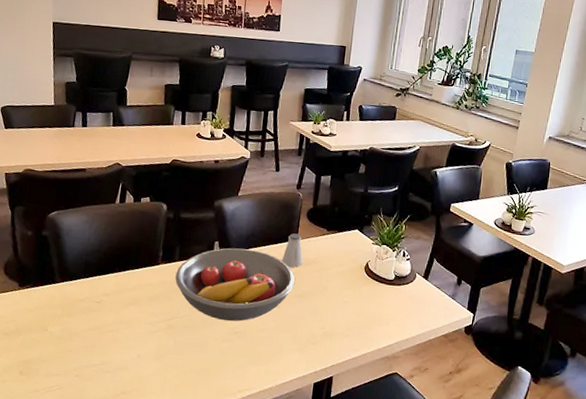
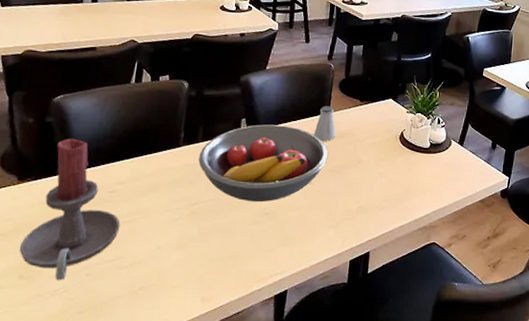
candle holder: none [19,251,106,380] -> present [19,138,121,281]

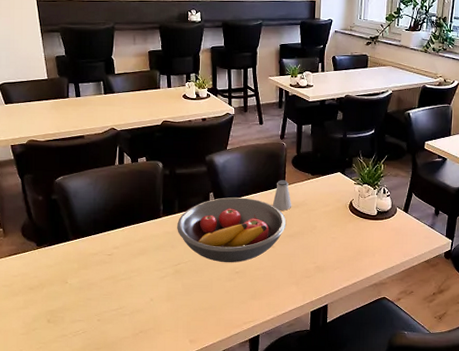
candle holder: present [19,138,121,281] -> none [45,212,120,325]

